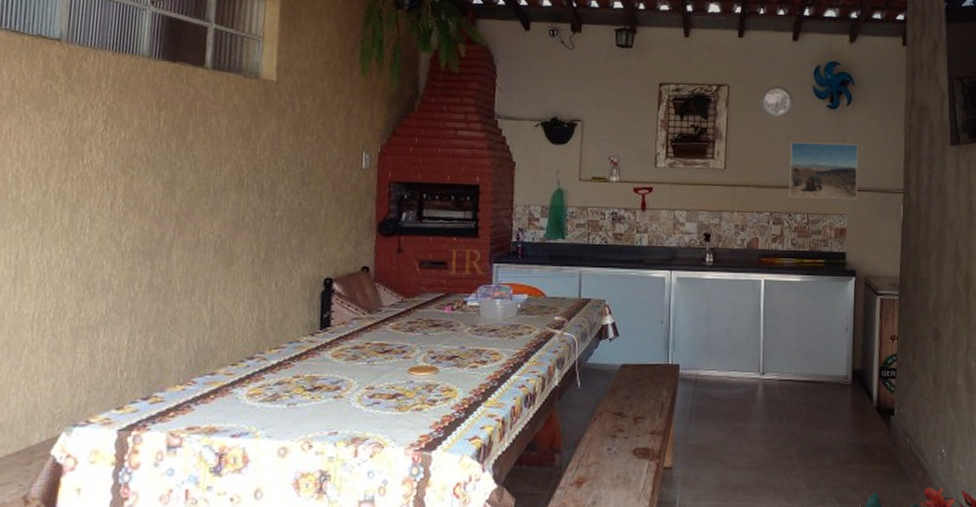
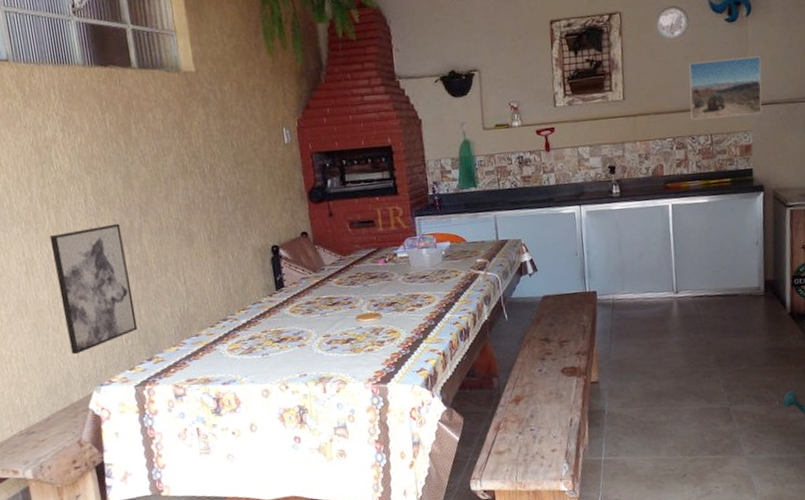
wall art: none [46,233,148,385] -> present [49,223,138,355]

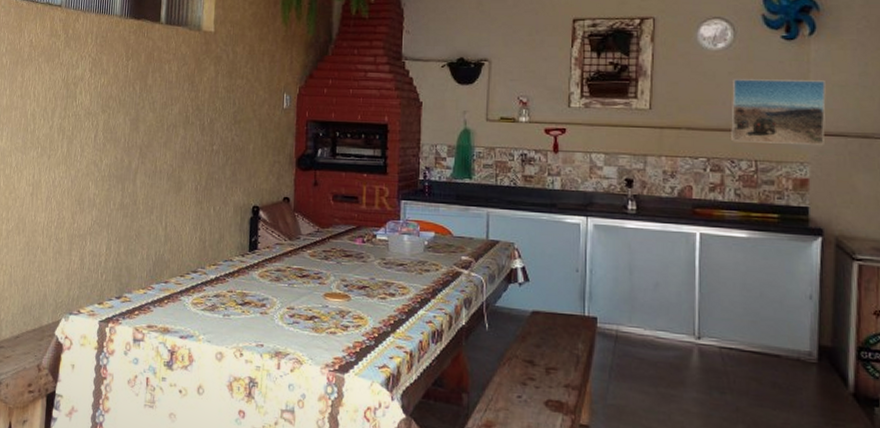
wall art: present [49,223,138,355] -> none [52,161,120,279]

